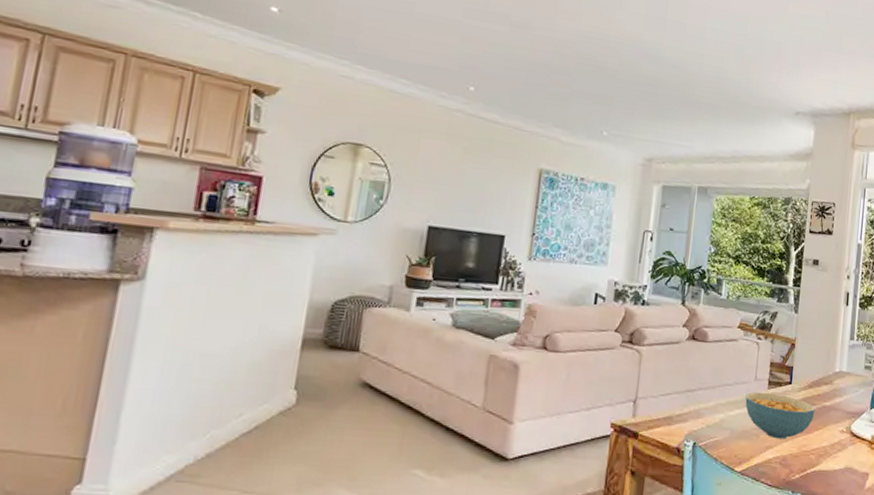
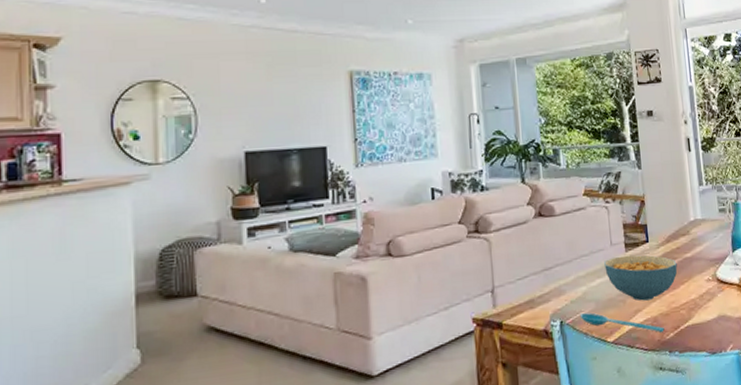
spoon: none [713,439,791,472] -> present [579,313,664,332]

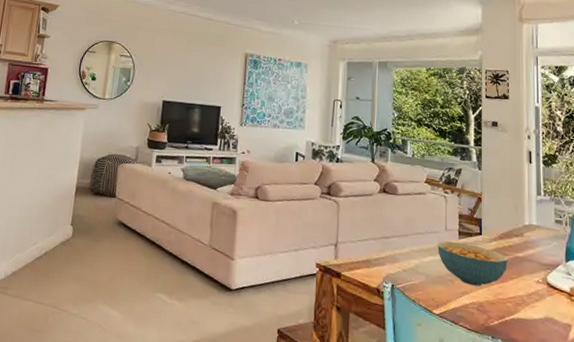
spoon: present [579,313,664,332] -> none [410,283,489,318]

